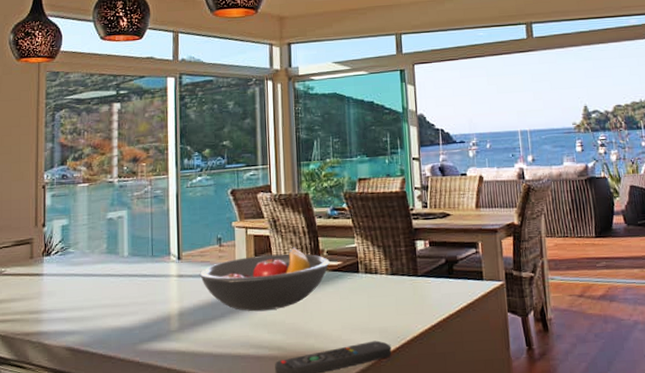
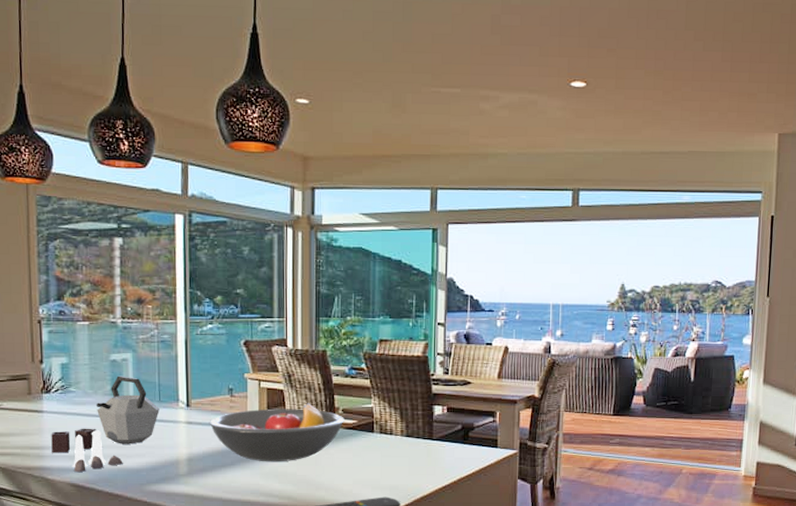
kettle: none [49,233,152,317] -> present [51,376,160,453]
salt and pepper shaker set: none [68,290,117,336] -> present [72,430,123,473]

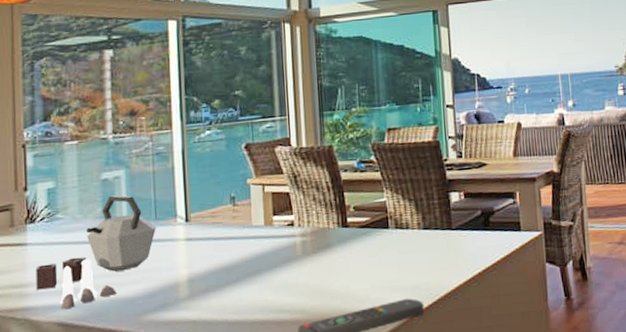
fruit bowl: present [209,403,344,462] -> none [210,204,357,274]

